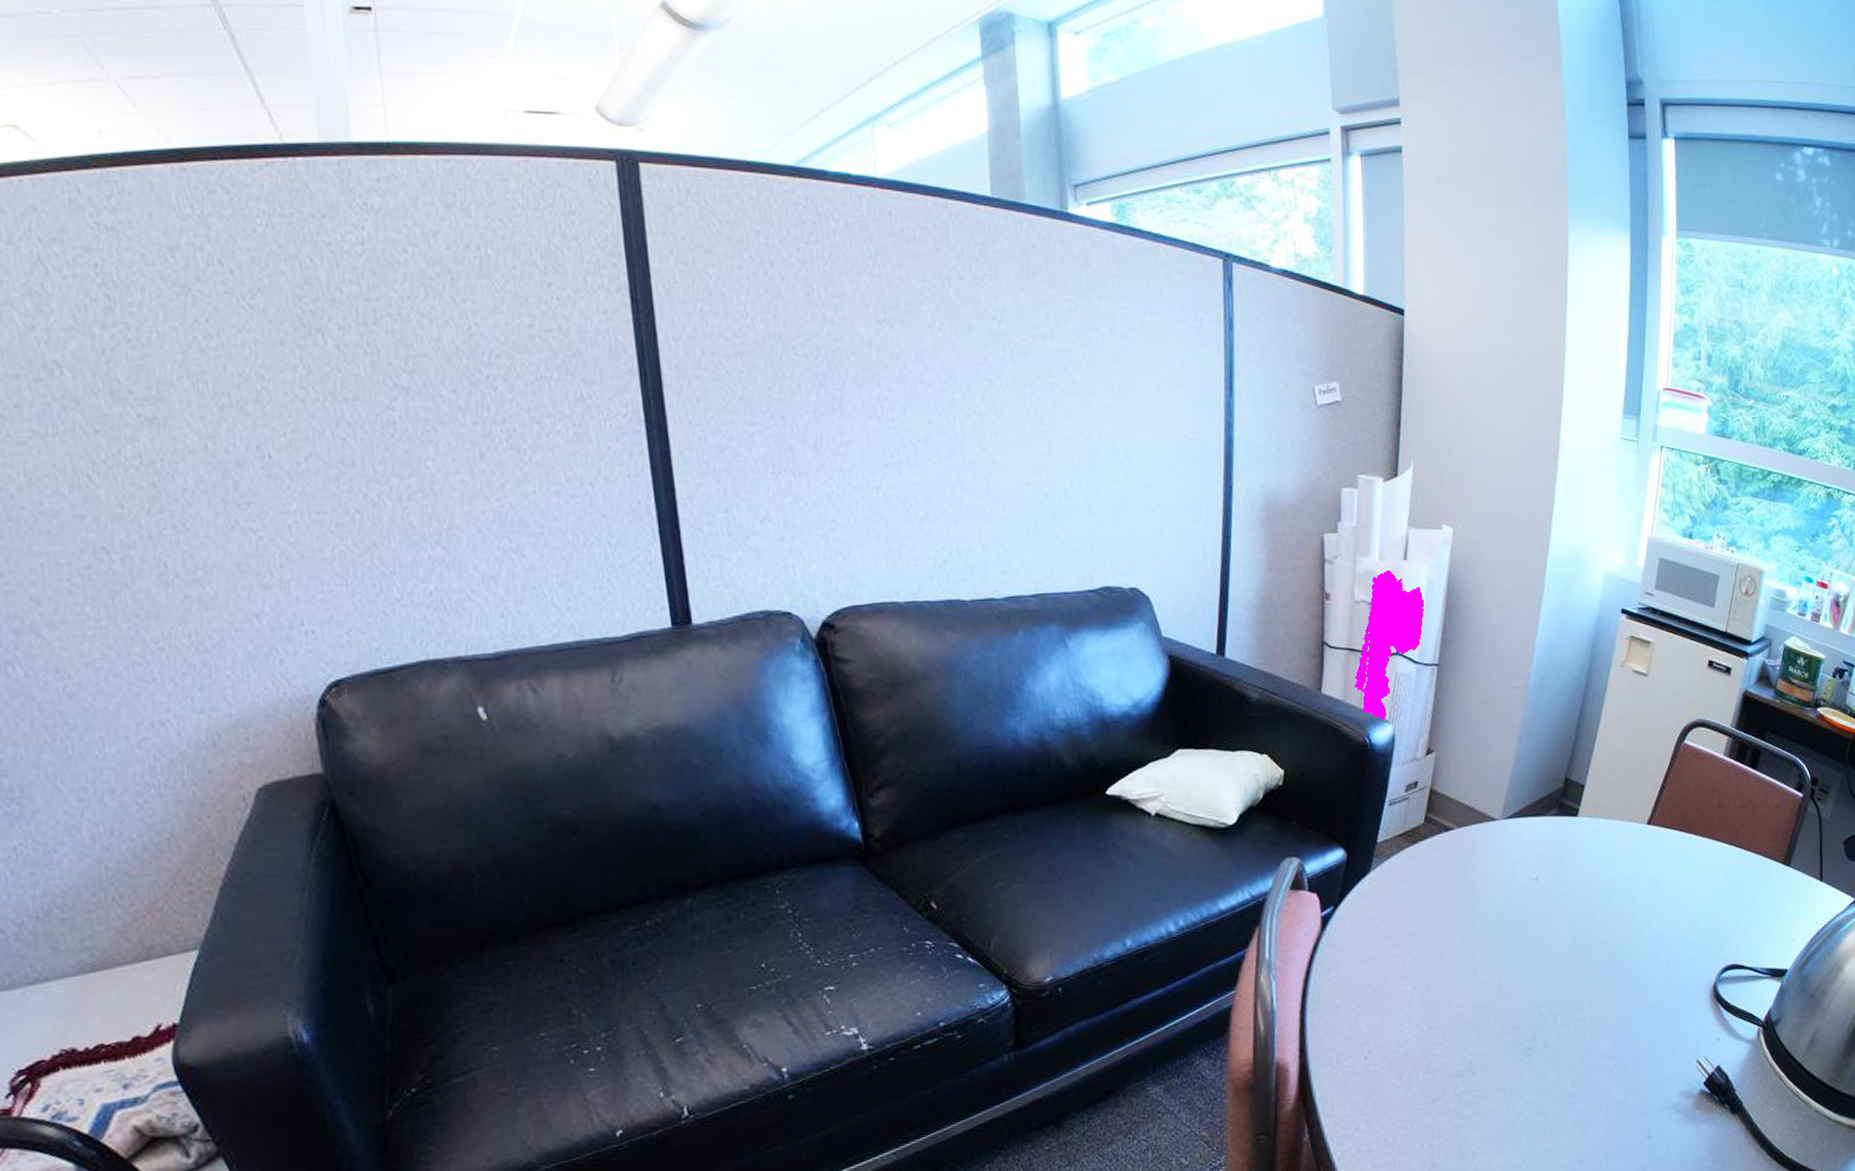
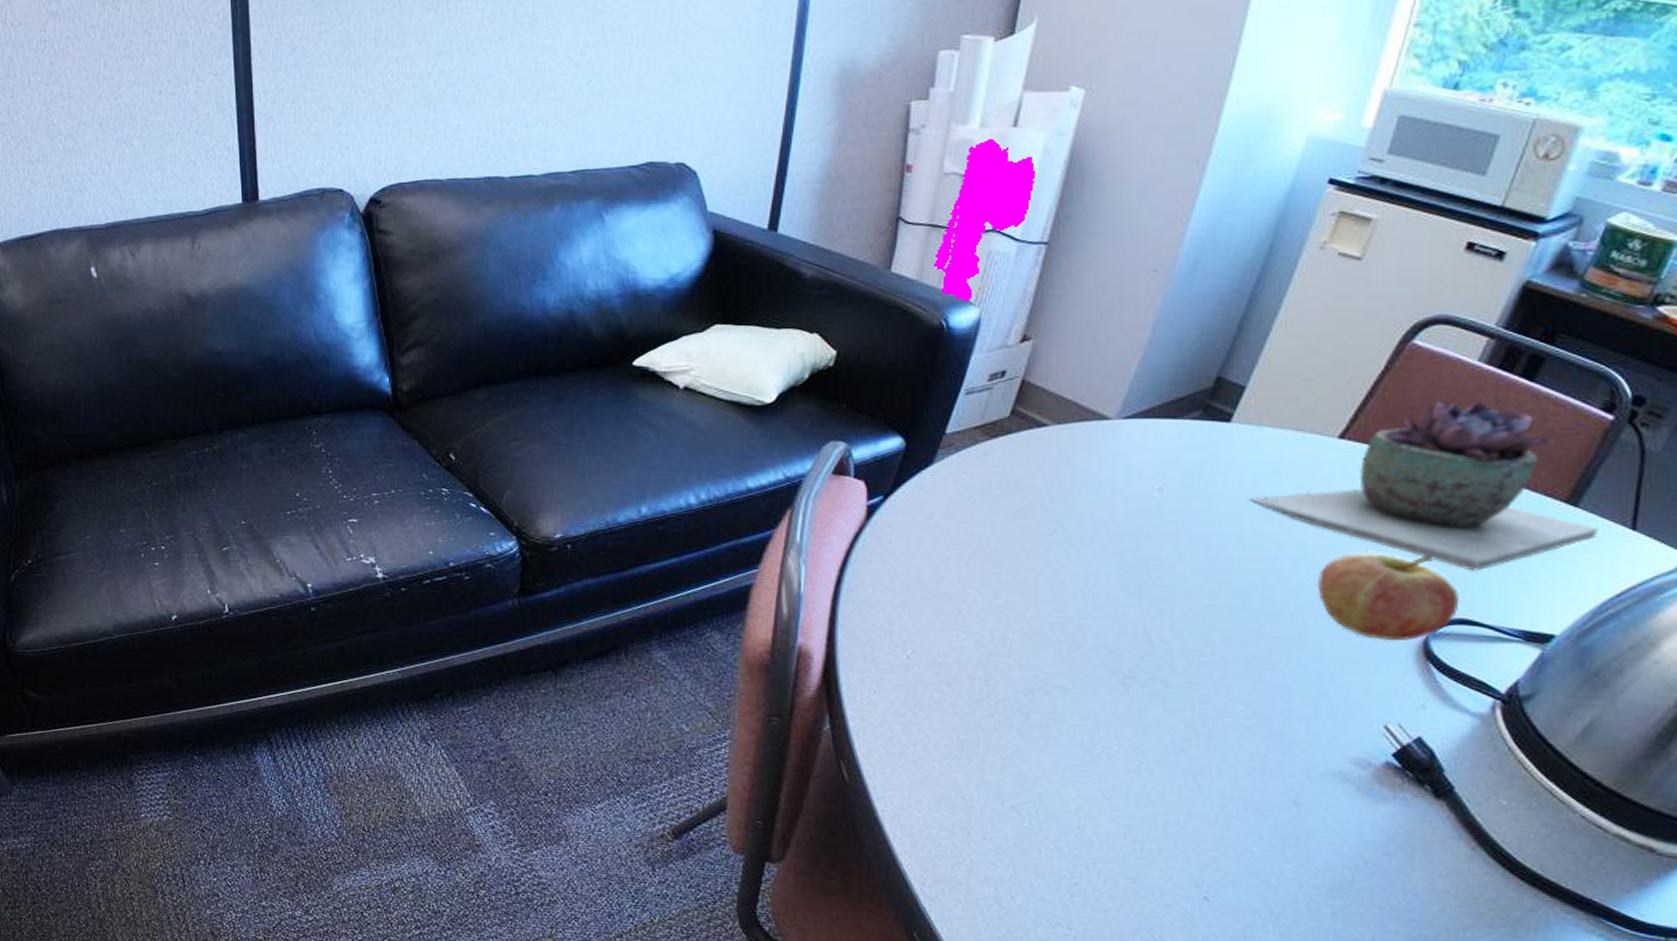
succulent plant: none [1595,787,1803,925] -> present [1248,399,1599,571]
fruit: none [1645,916,1732,990] -> present [1316,552,1460,641]

